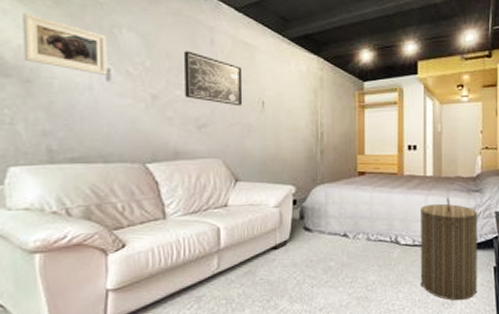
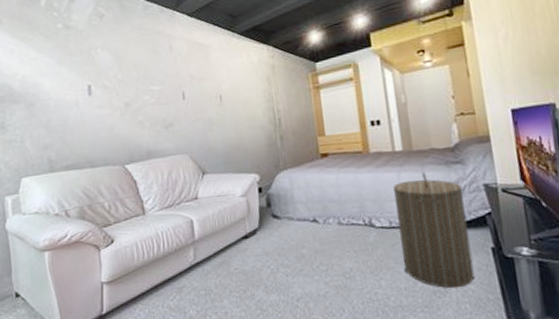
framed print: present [23,12,108,75] -> none [24,49,89,92]
wall art: present [184,51,243,106] -> none [148,59,203,104]

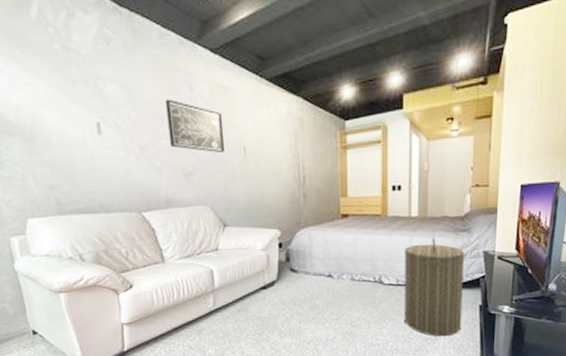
wall art: none [148,59,203,104] -> present [166,99,226,153]

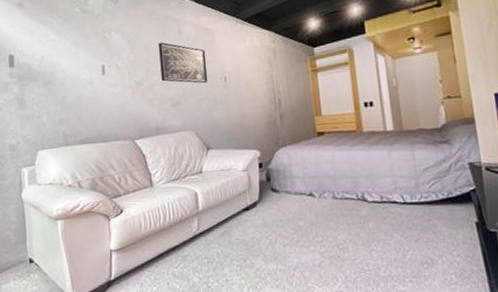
laundry hamper: present [404,238,465,337] -> none [384,151,460,261]

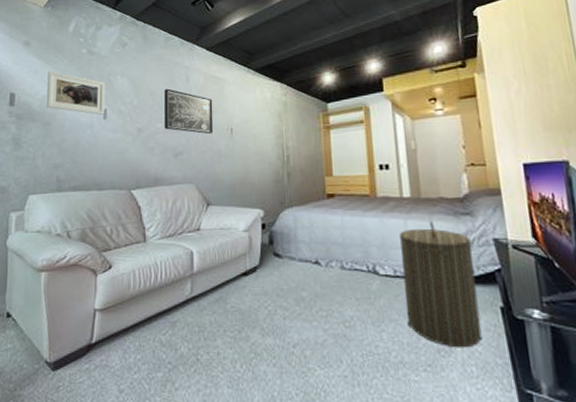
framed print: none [44,31,103,71] -> present [46,71,106,115]
laundry hamper: none [384,151,460,261] -> present [399,222,482,348]

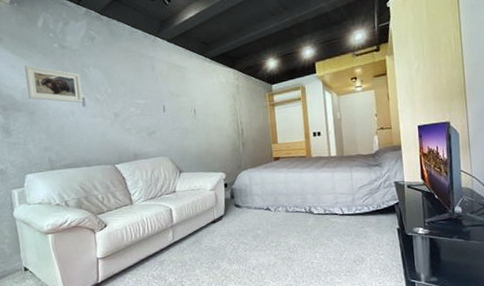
wall art: present [165,88,214,135] -> none [134,77,180,115]
laundry hamper: present [399,222,482,348] -> none [328,173,384,259]

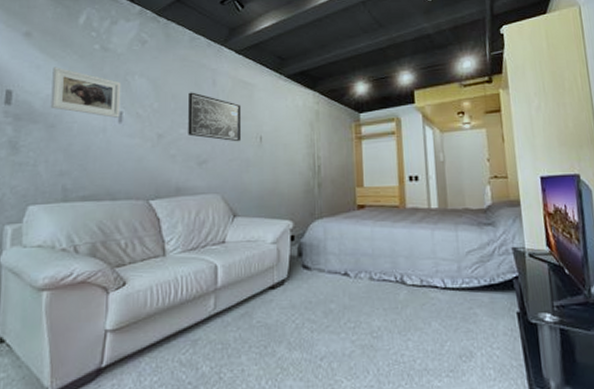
wall art: none [134,77,180,115] -> present [188,92,242,142]

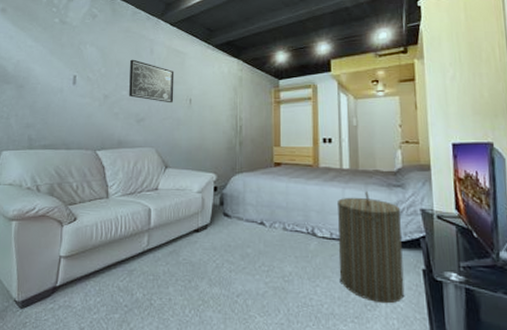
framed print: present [50,67,122,118] -> none [20,37,76,80]
laundry hamper: none [426,232,500,353] -> present [336,192,405,304]

